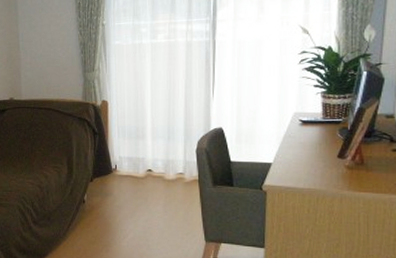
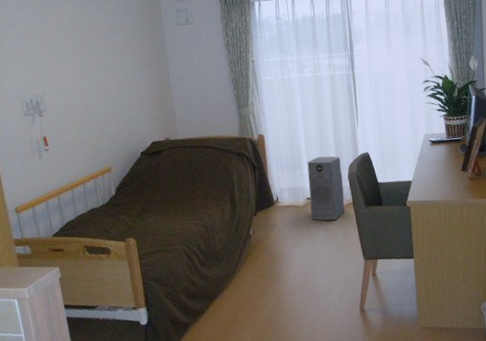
air purifier: none [150,128,189,196] -> present [307,156,345,221]

